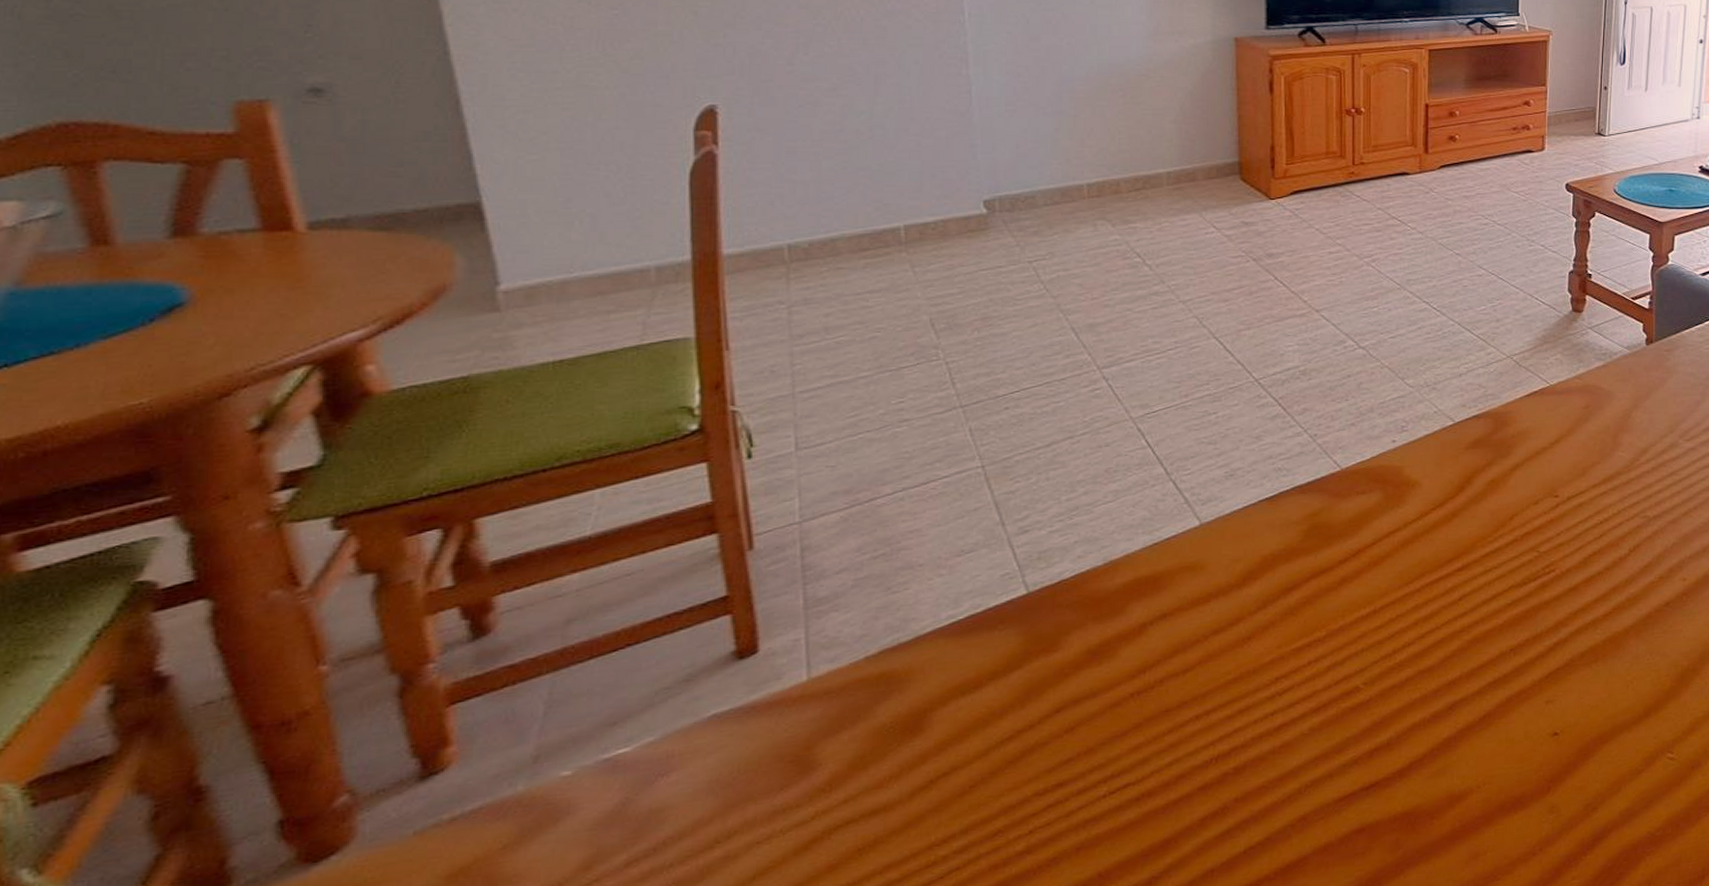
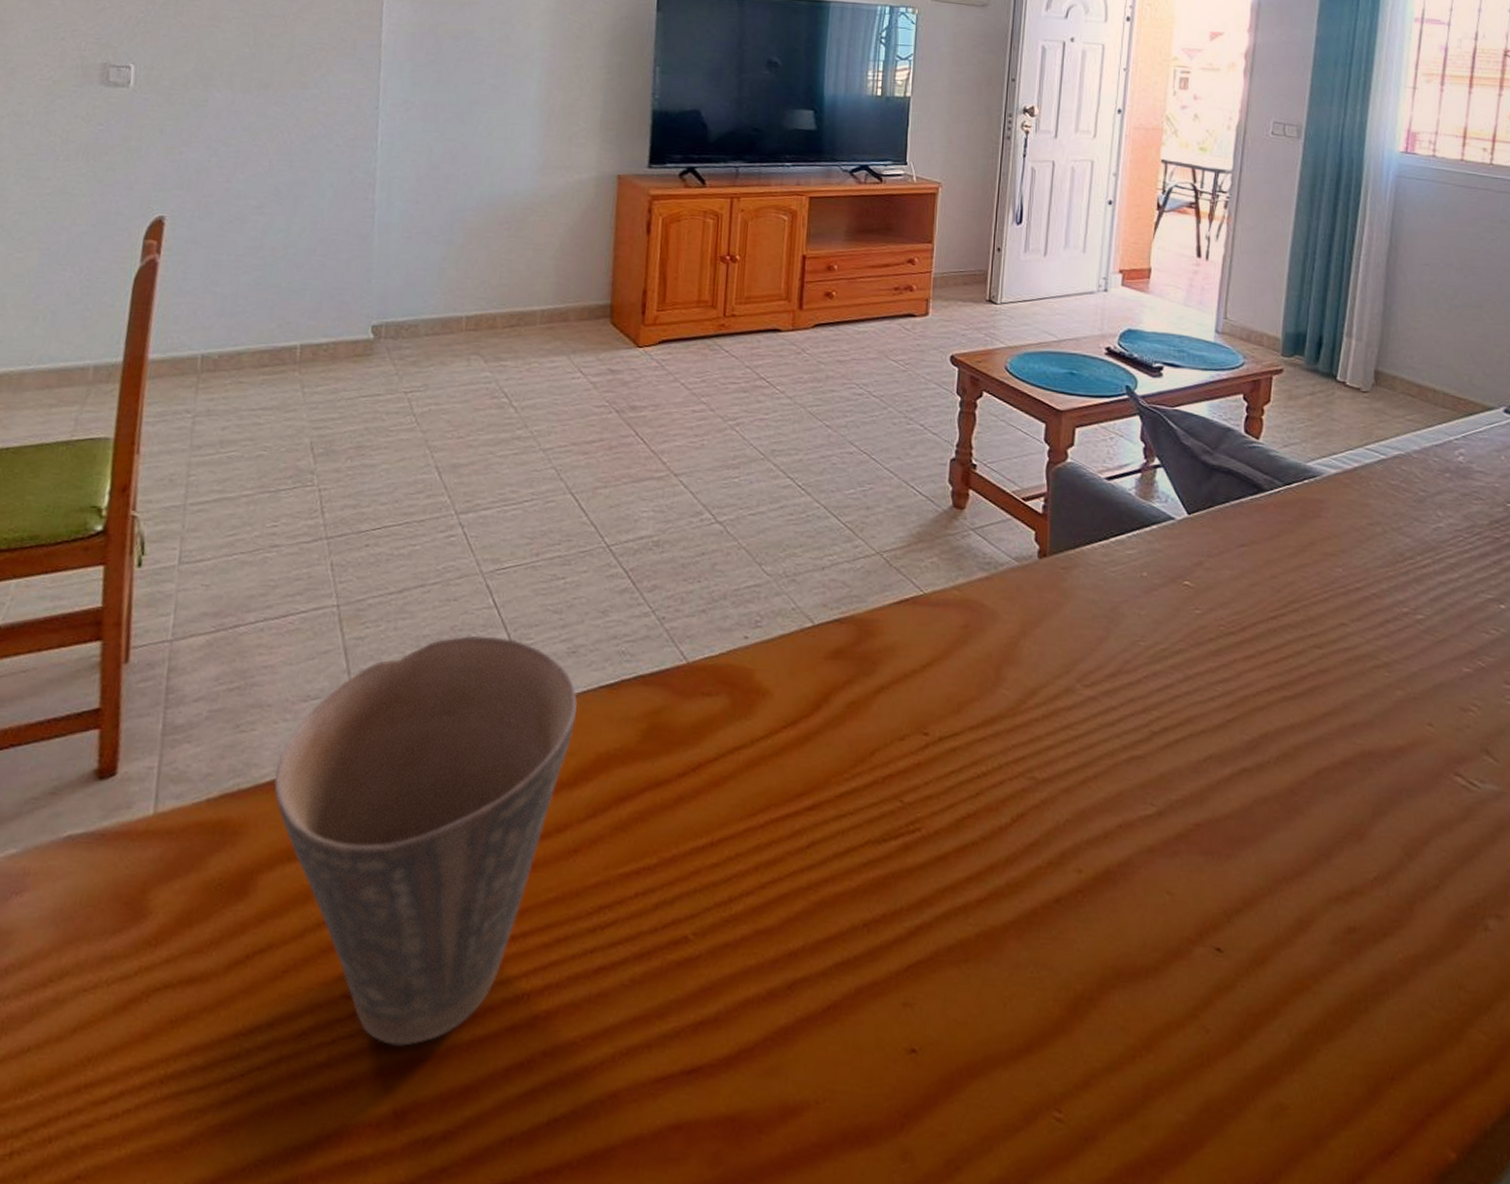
cup: none [936,472,1240,824] -> present [274,636,578,1046]

